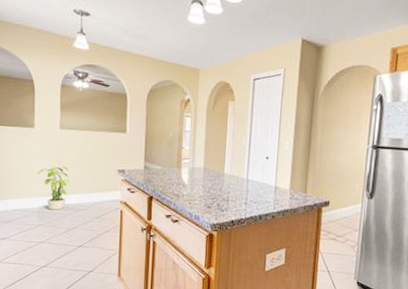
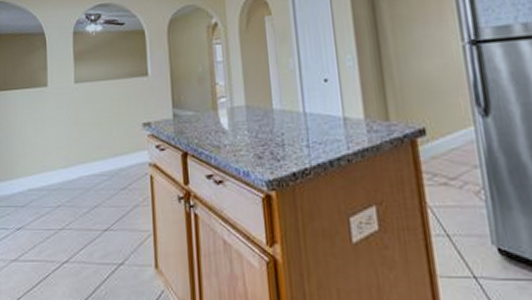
potted plant: present [36,166,70,210] -> none [51,128,90,185]

